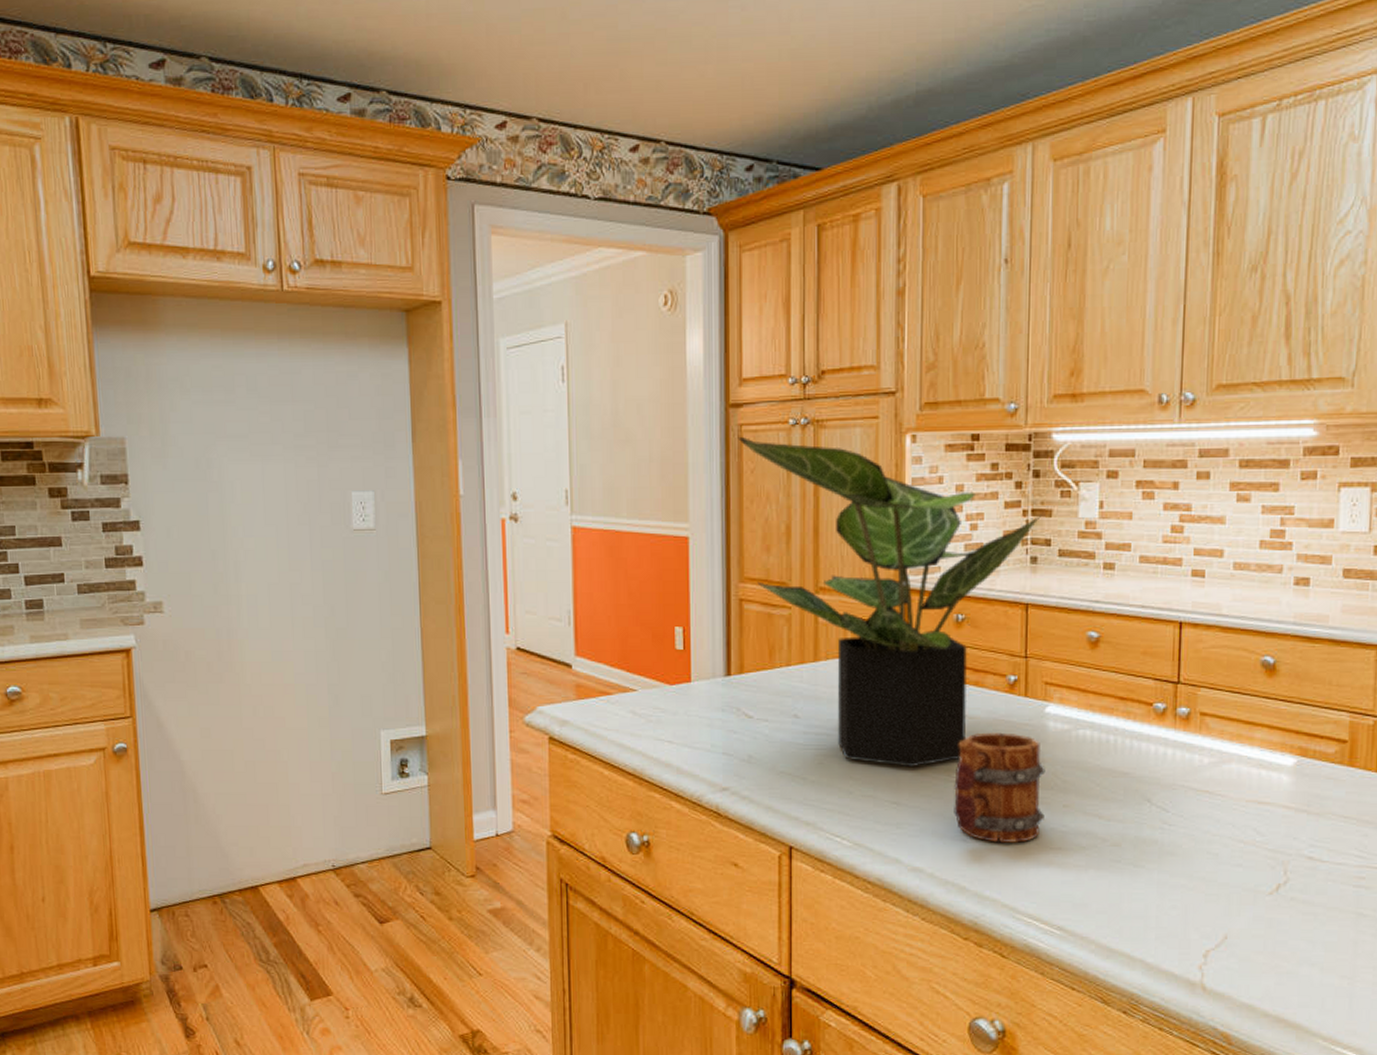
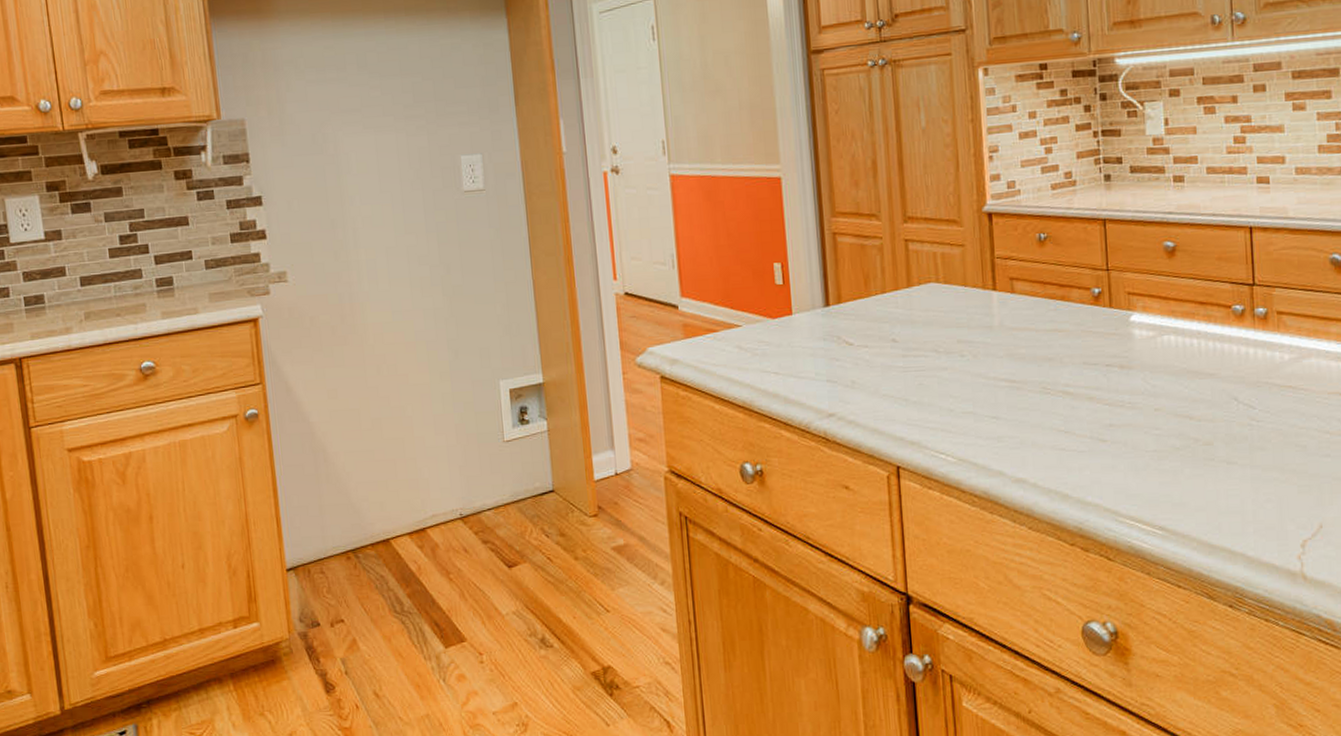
potted plant: present [737,436,1042,768] -> none [820,80,1112,383]
mug: present [954,732,1046,843] -> none [1049,343,1138,449]

